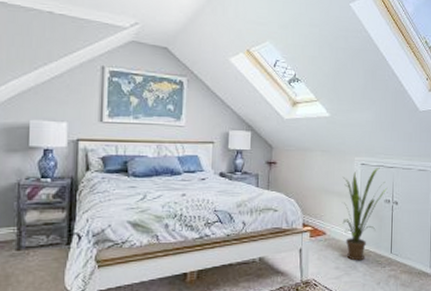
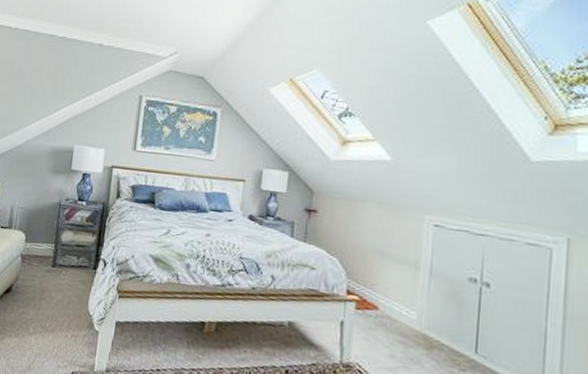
house plant: present [342,167,388,261] -> none [402,232,474,355]

